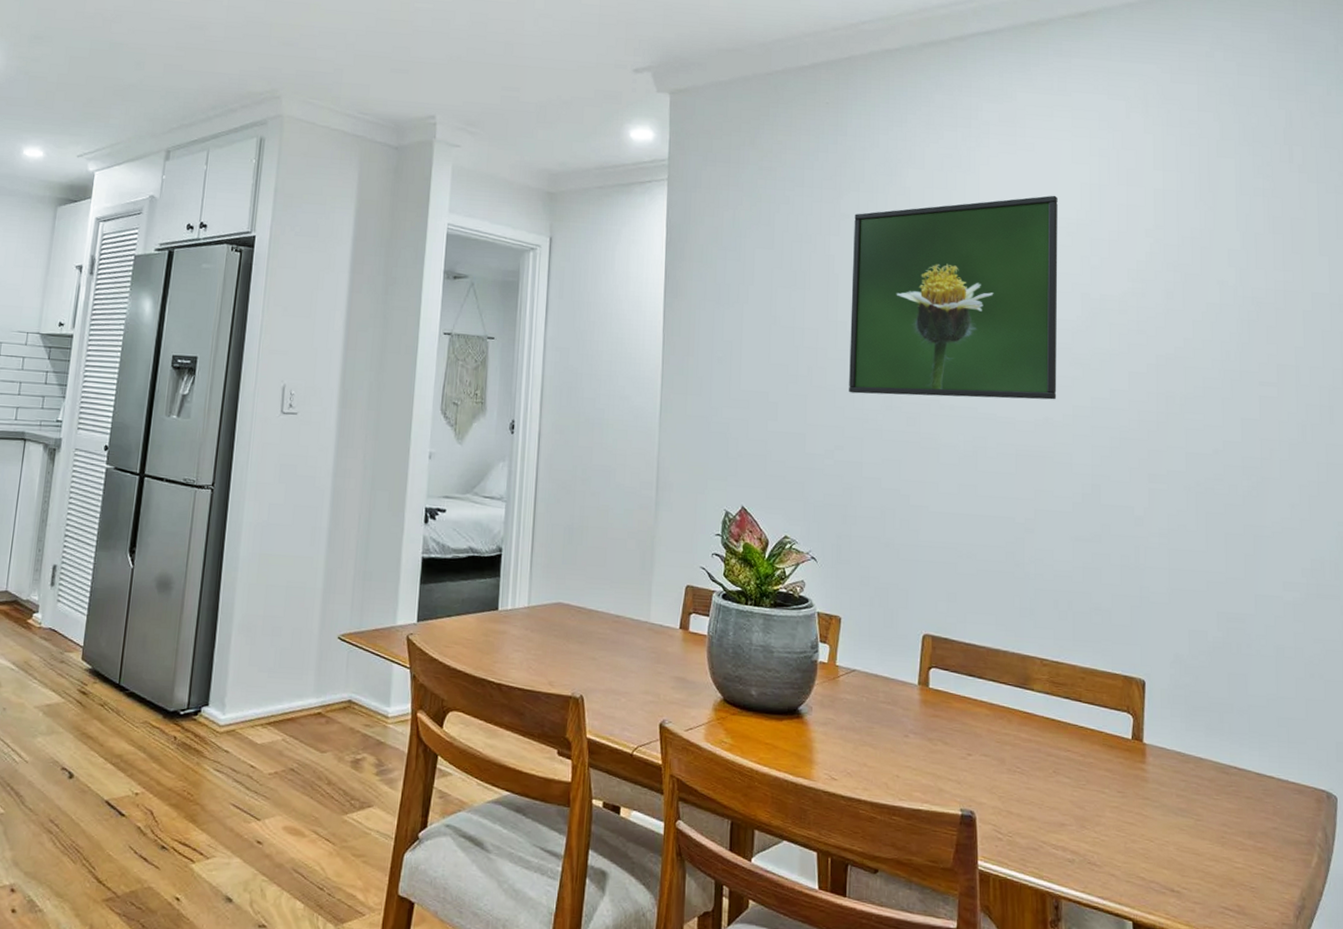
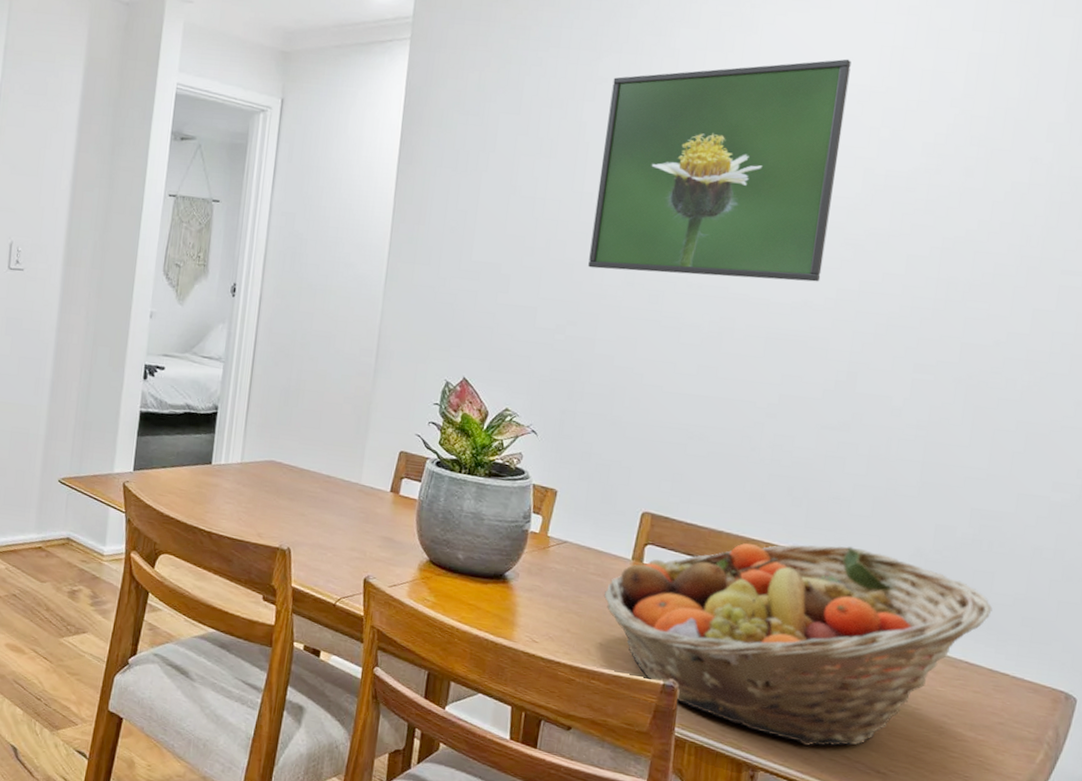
fruit basket: none [895,656,1250,869] -> present [603,542,993,746]

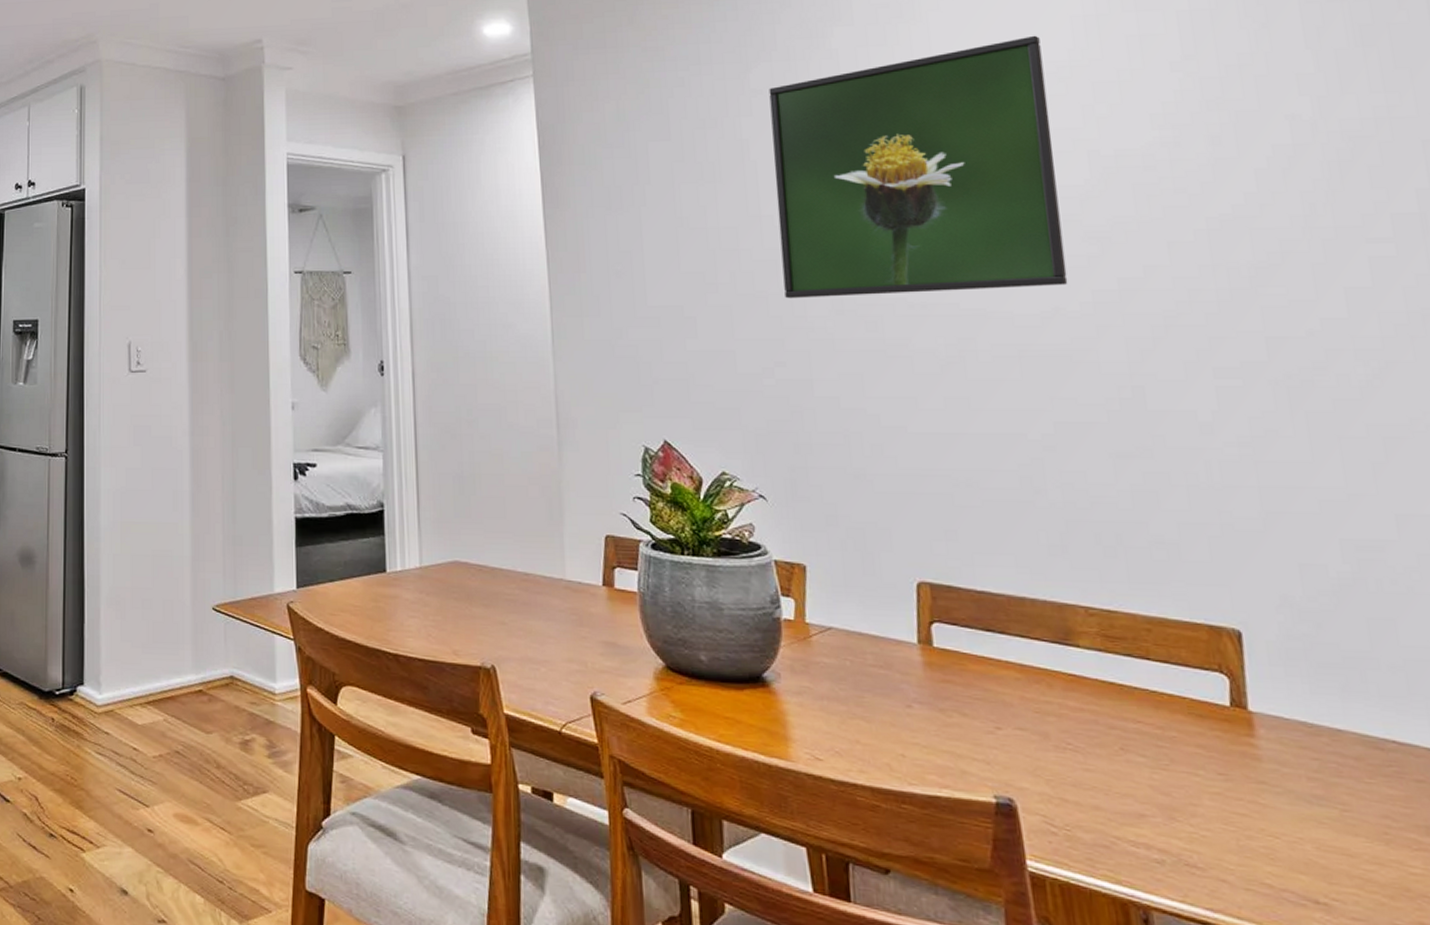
fruit basket: present [603,542,993,746] -> none [892,602,1408,873]

